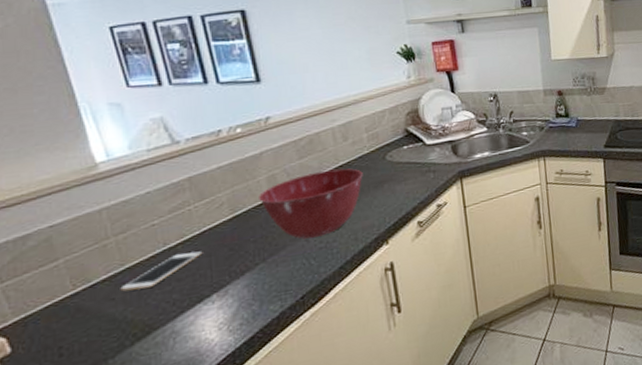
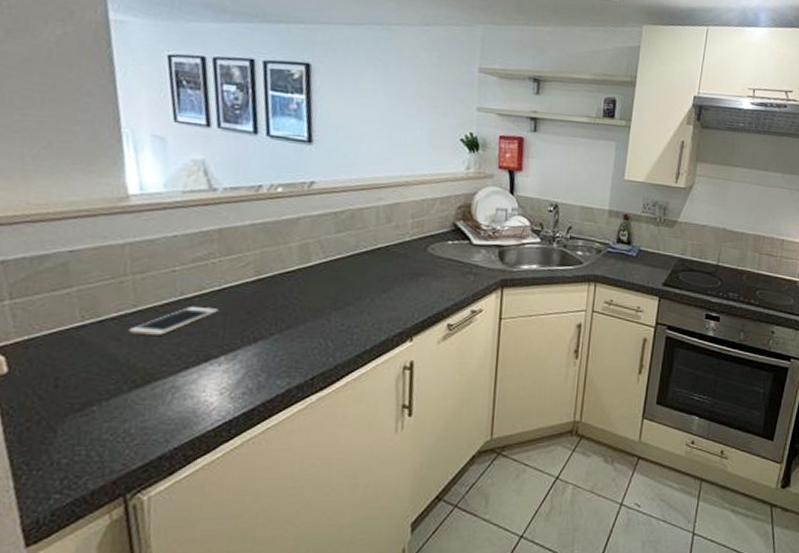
mixing bowl: present [259,168,363,239] -> none [287,249,400,319]

